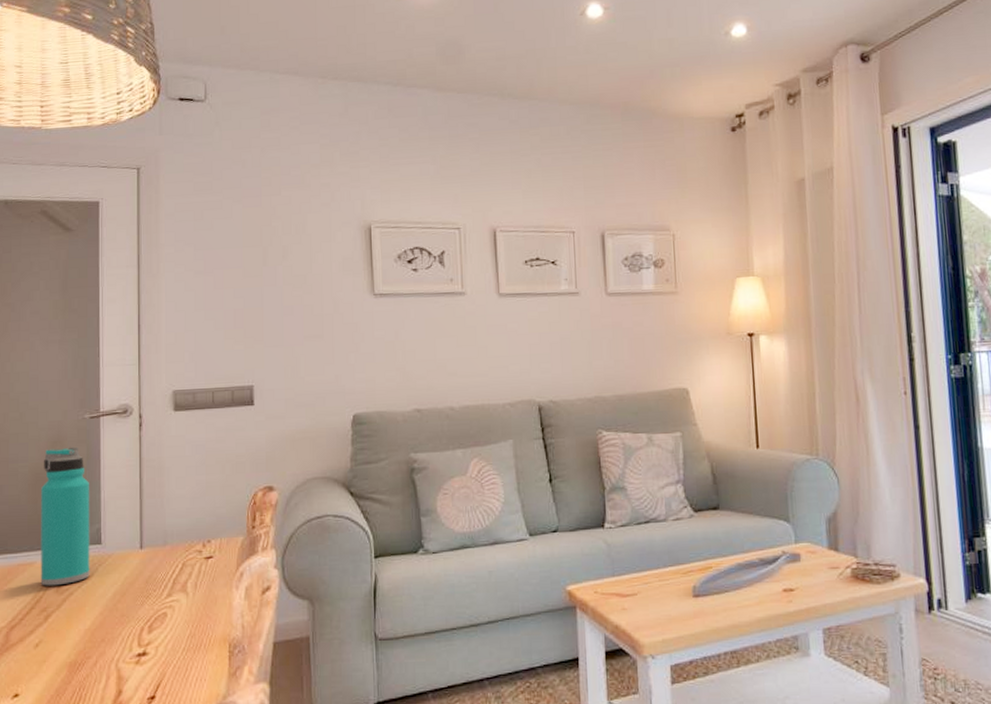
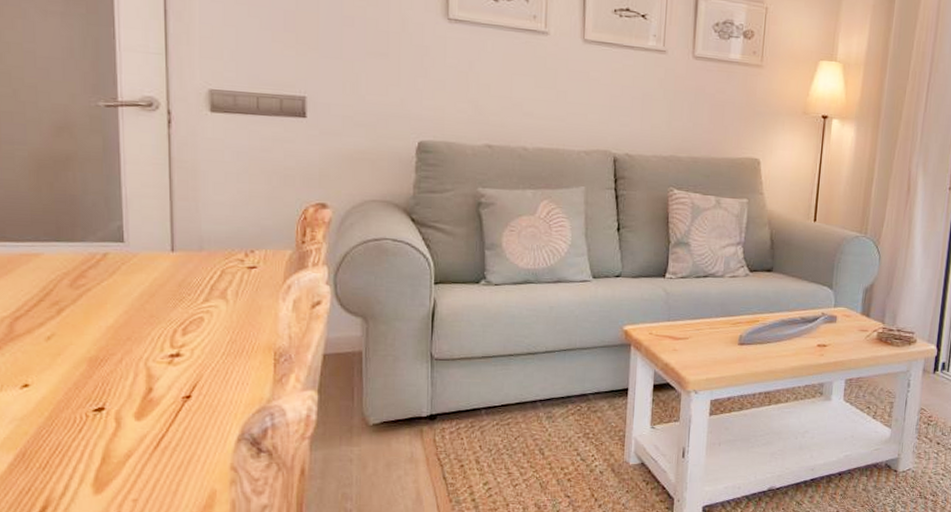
water bottle: present [40,447,90,586] -> none [46,134,111,280]

